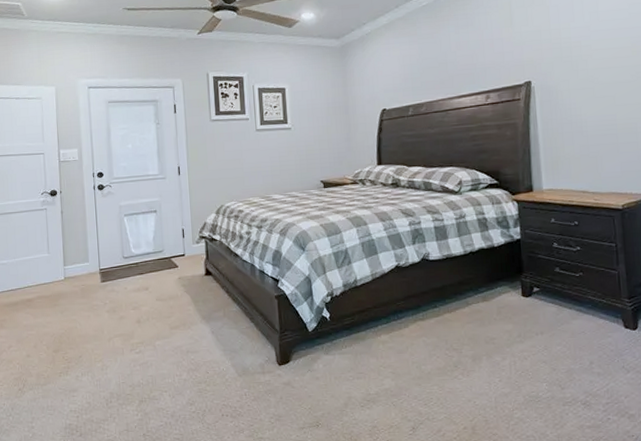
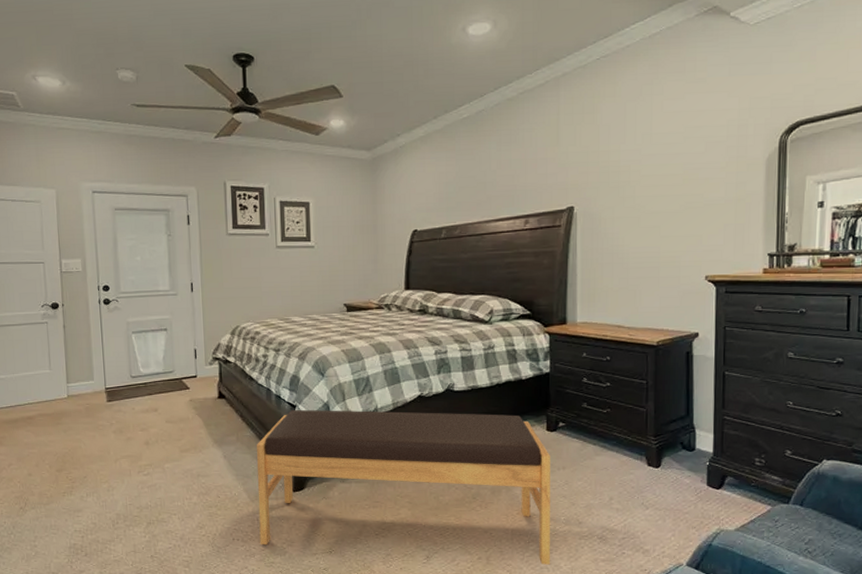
bench: none [243,281,536,433] -> present [256,409,550,565]

